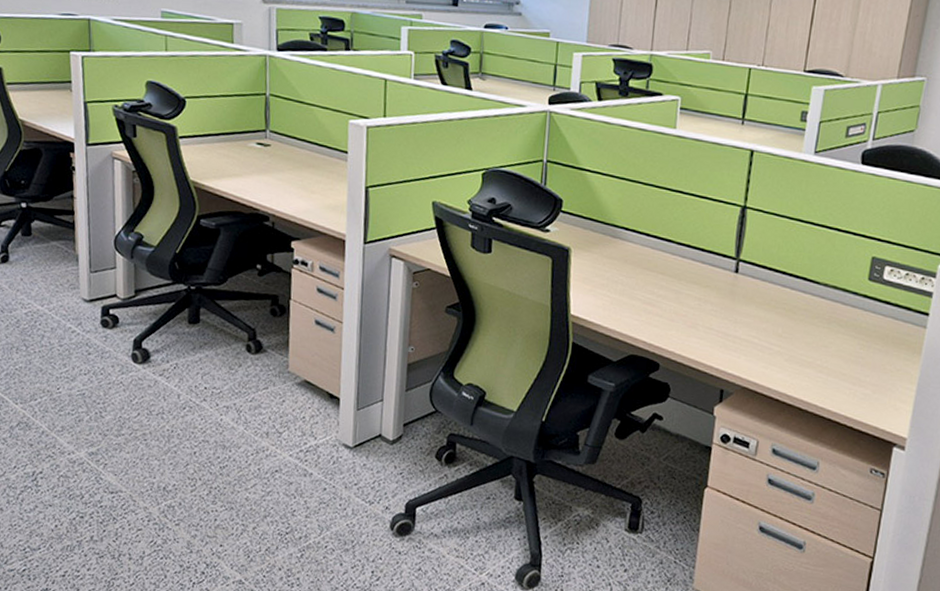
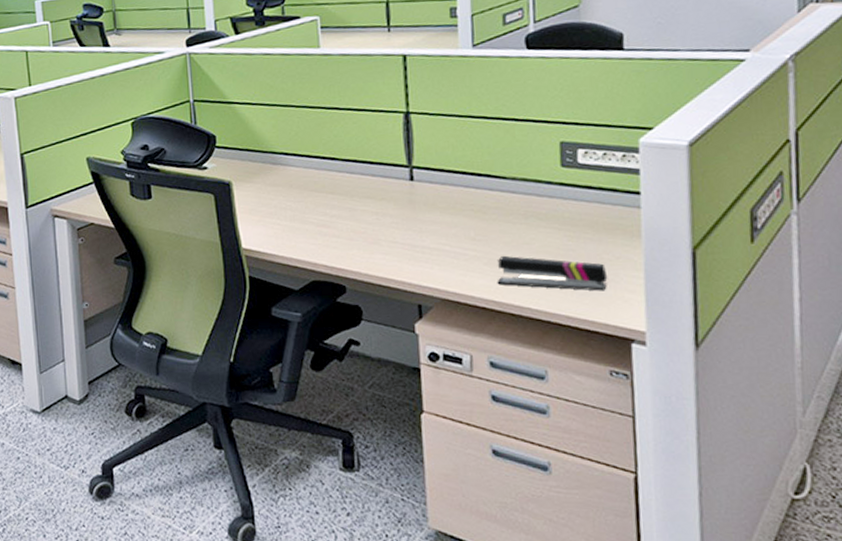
stapler: none [792,355,887,398] -> present [497,256,608,291]

